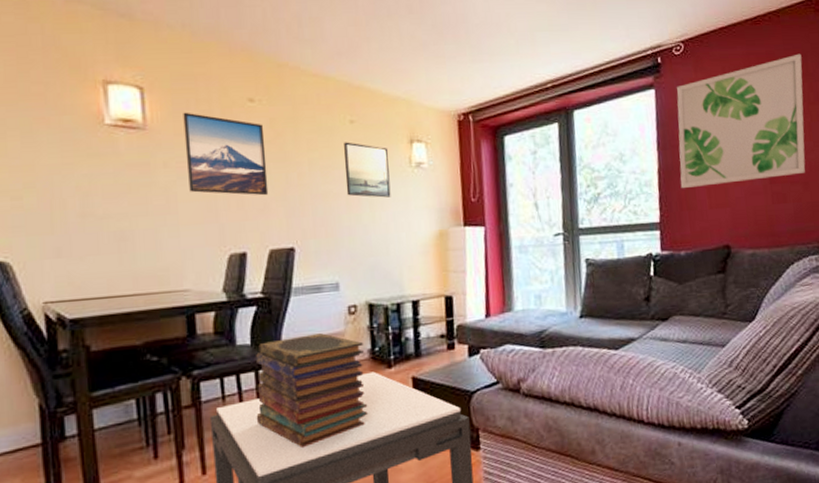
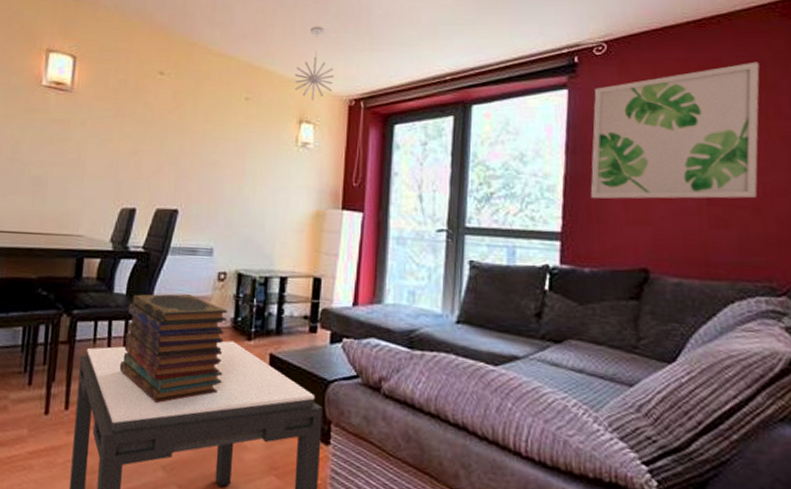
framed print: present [183,112,269,196] -> none [98,79,169,159]
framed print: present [344,142,391,198] -> none [232,117,278,173]
pendant light: none [399,38,440,119] -> present [294,26,334,101]

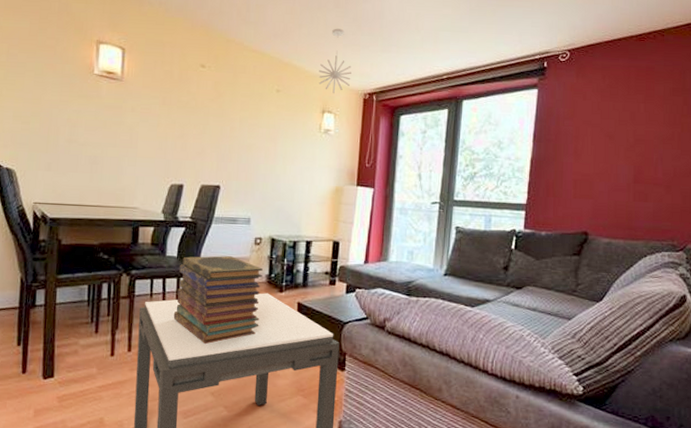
wall art: present [590,61,760,199] -> none [549,70,680,178]

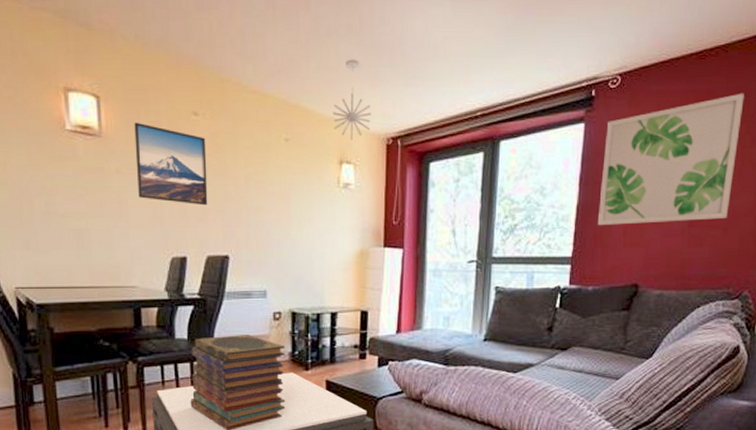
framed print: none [148,70,210,142] -> present [134,122,208,206]
wall art: none [549,70,680,178] -> present [597,93,744,226]

